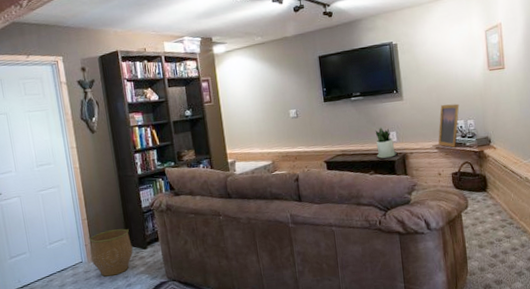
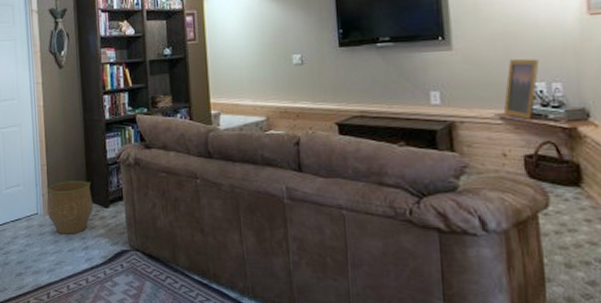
planter: present [375,128,398,159] -> none [409,85,441,126]

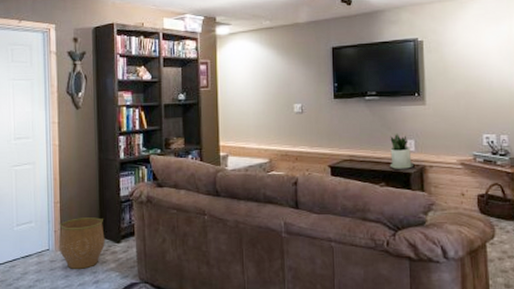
planter: none [409,85,441,126] -> present [389,134,415,169]
picture frame: present [503,58,539,119] -> none [463,114,492,165]

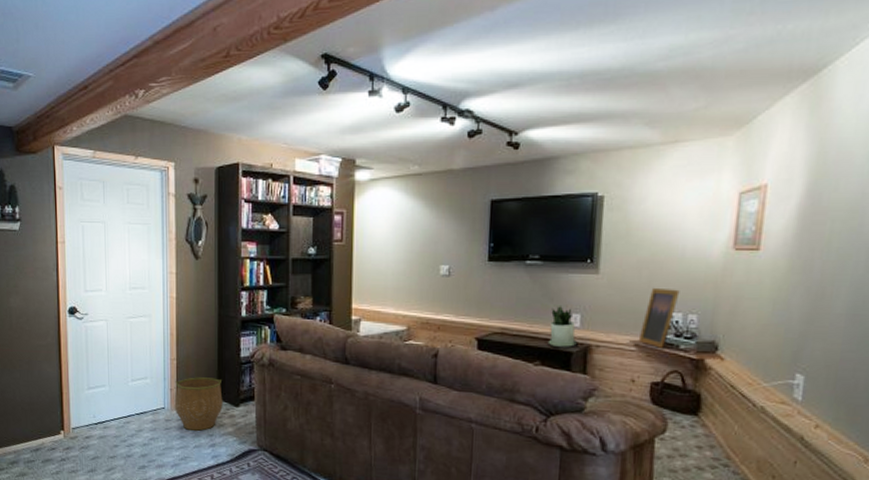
picture frame: none [463,114,492,165] -> present [638,287,680,348]

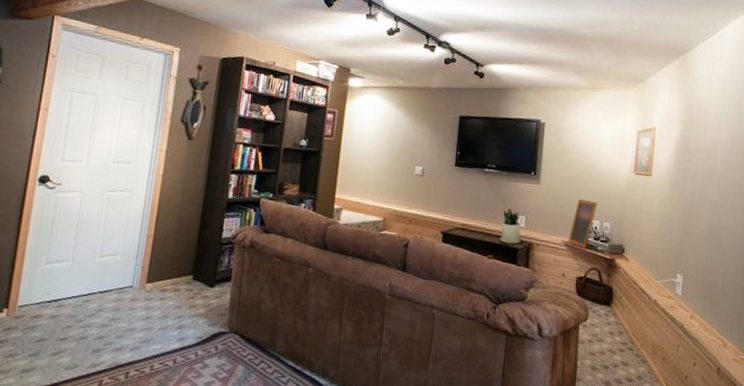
basket: present [174,377,223,431] -> none [143,255,199,312]

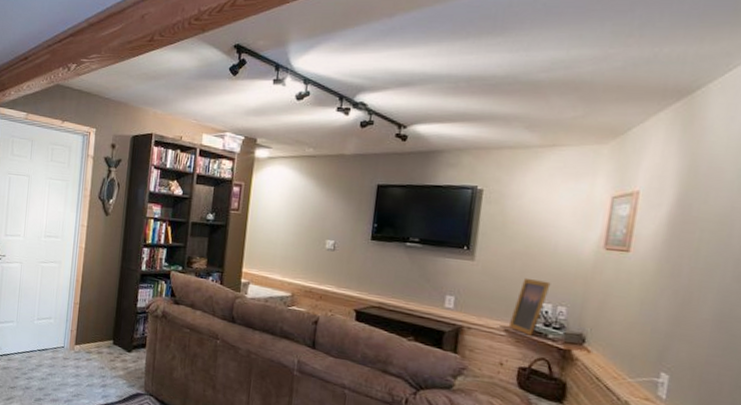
planter: present [499,208,523,244] -> none [422,287,451,327]

